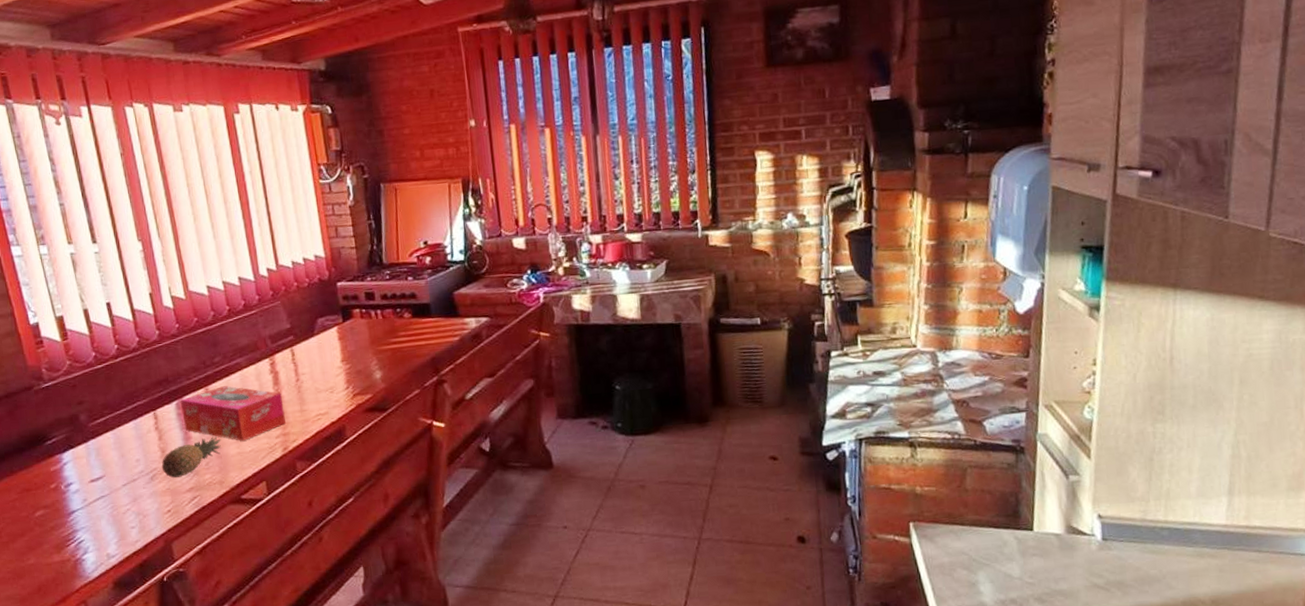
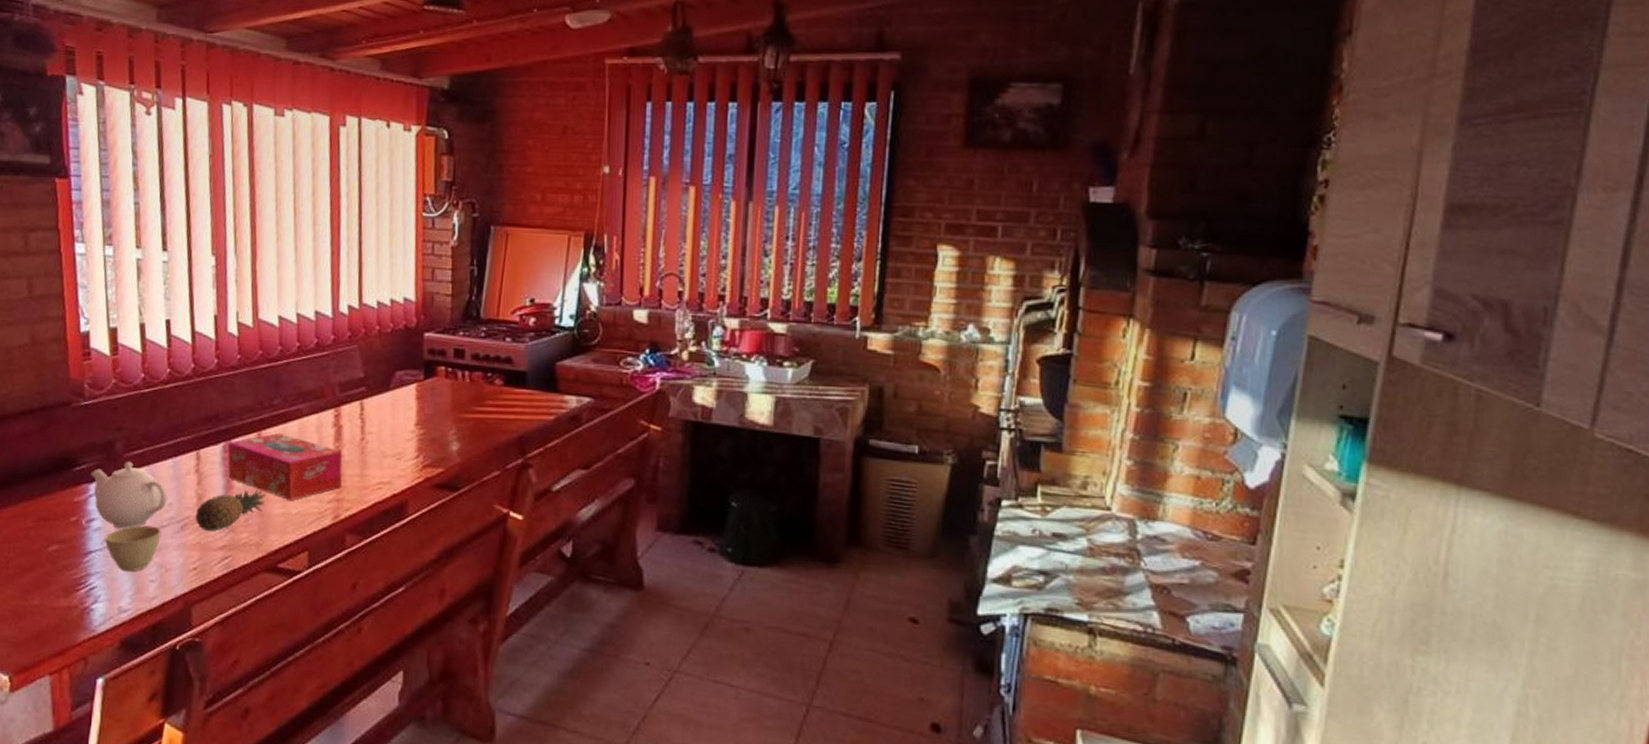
teapot: none [62,429,135,487] -> present [91,461,168,528]
cup: none [84,481,134,523] -> present [104,525,161,572]

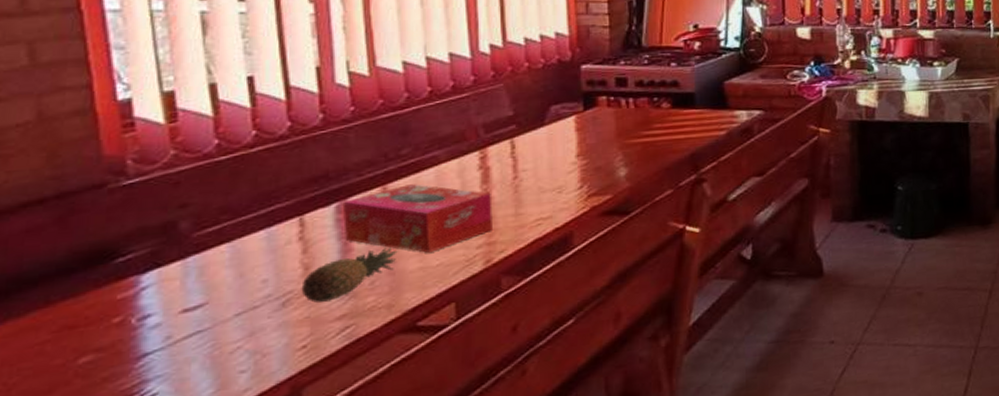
teapot: present [91,461,168,528] -> none [142,240,260,320]
cup: present [104,525,161,572] -> none [167,308,253,368]

